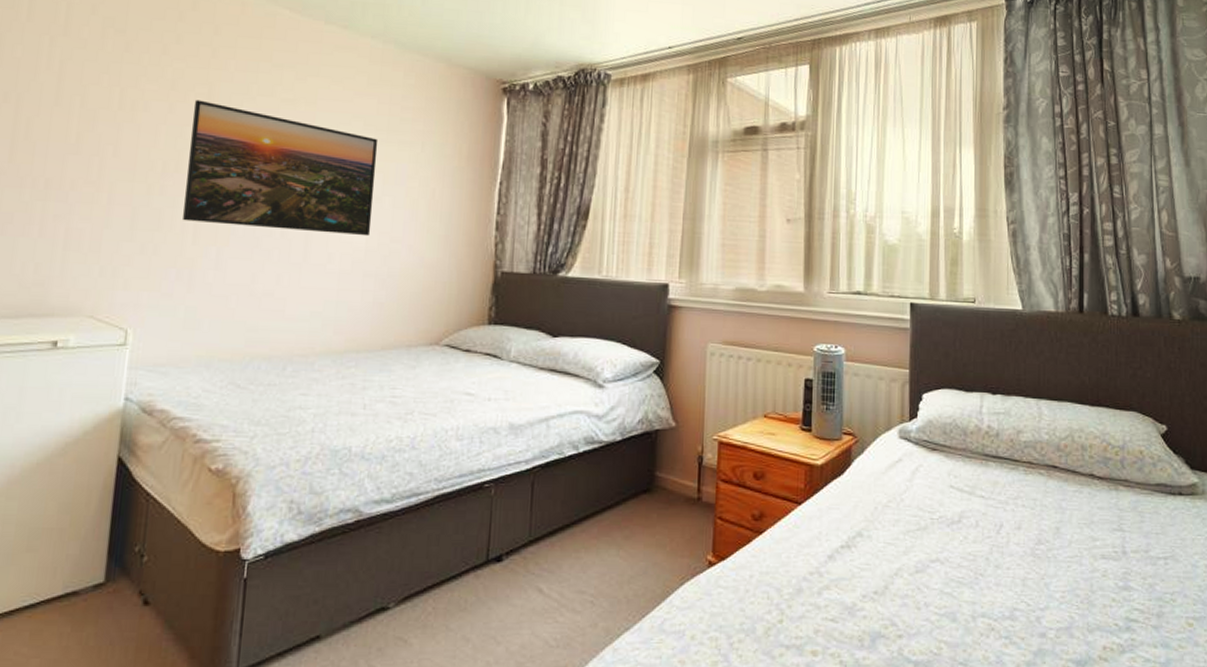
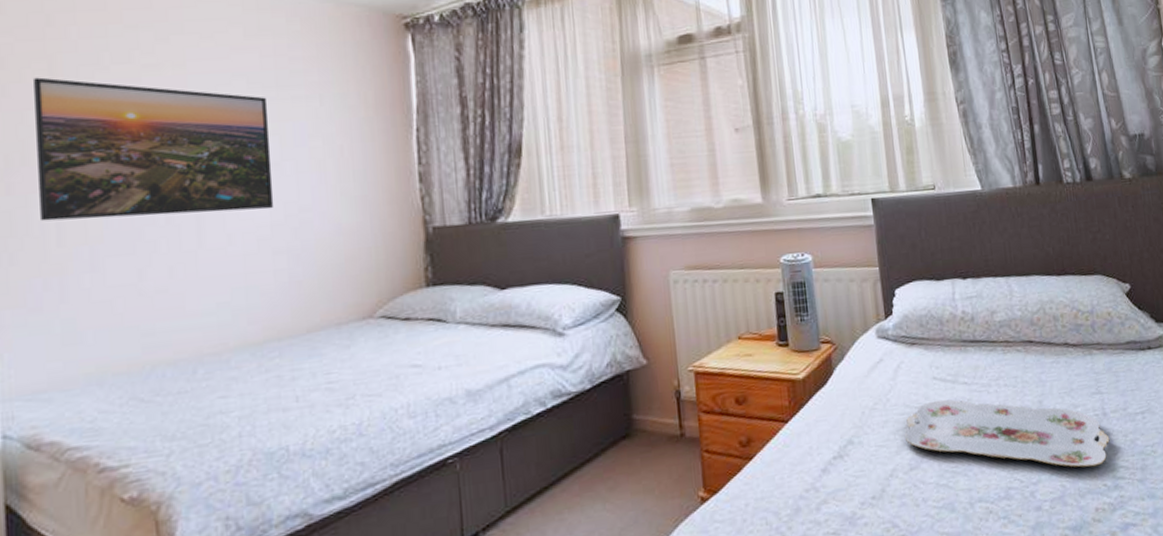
serving tray: none [914,508,1127,604] -> present [904,399,1110,467]

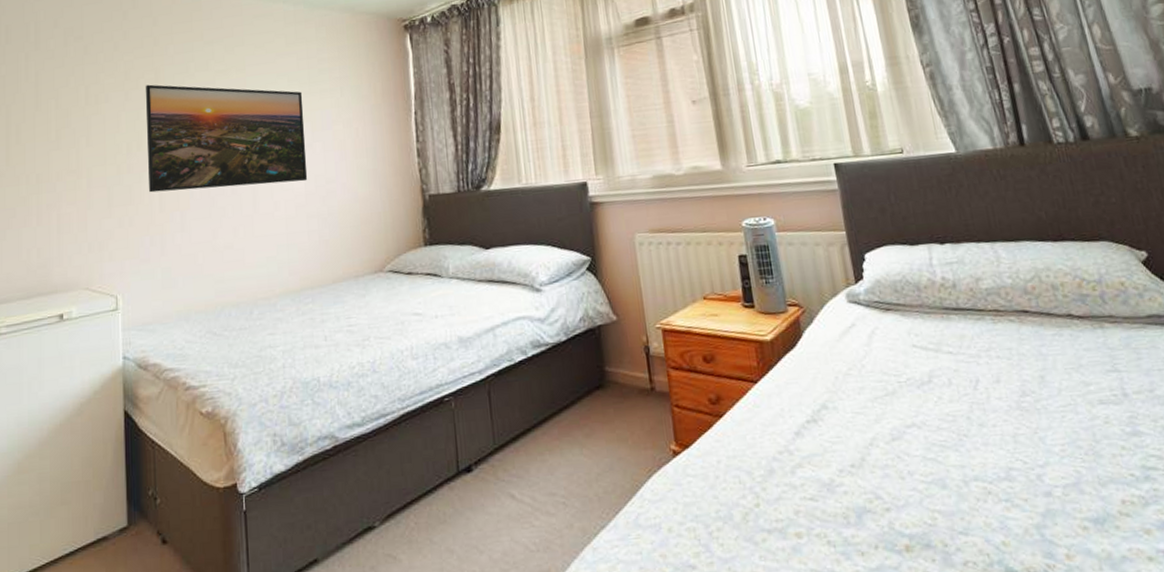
serving tray: present [904,399,1110,467] -> none [883,368,1135,453]

